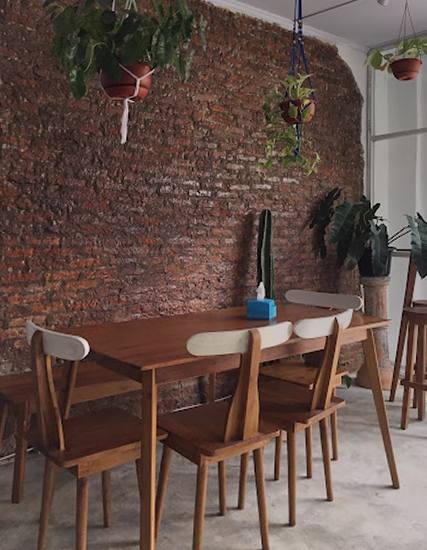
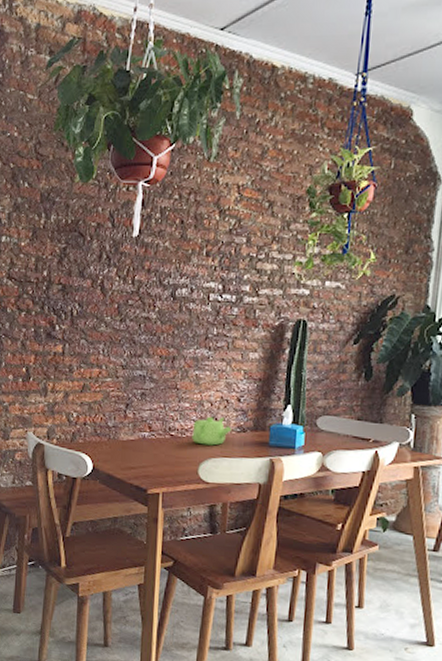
teapot: none [180,296,214,322] -> present [192,416,232,446]

